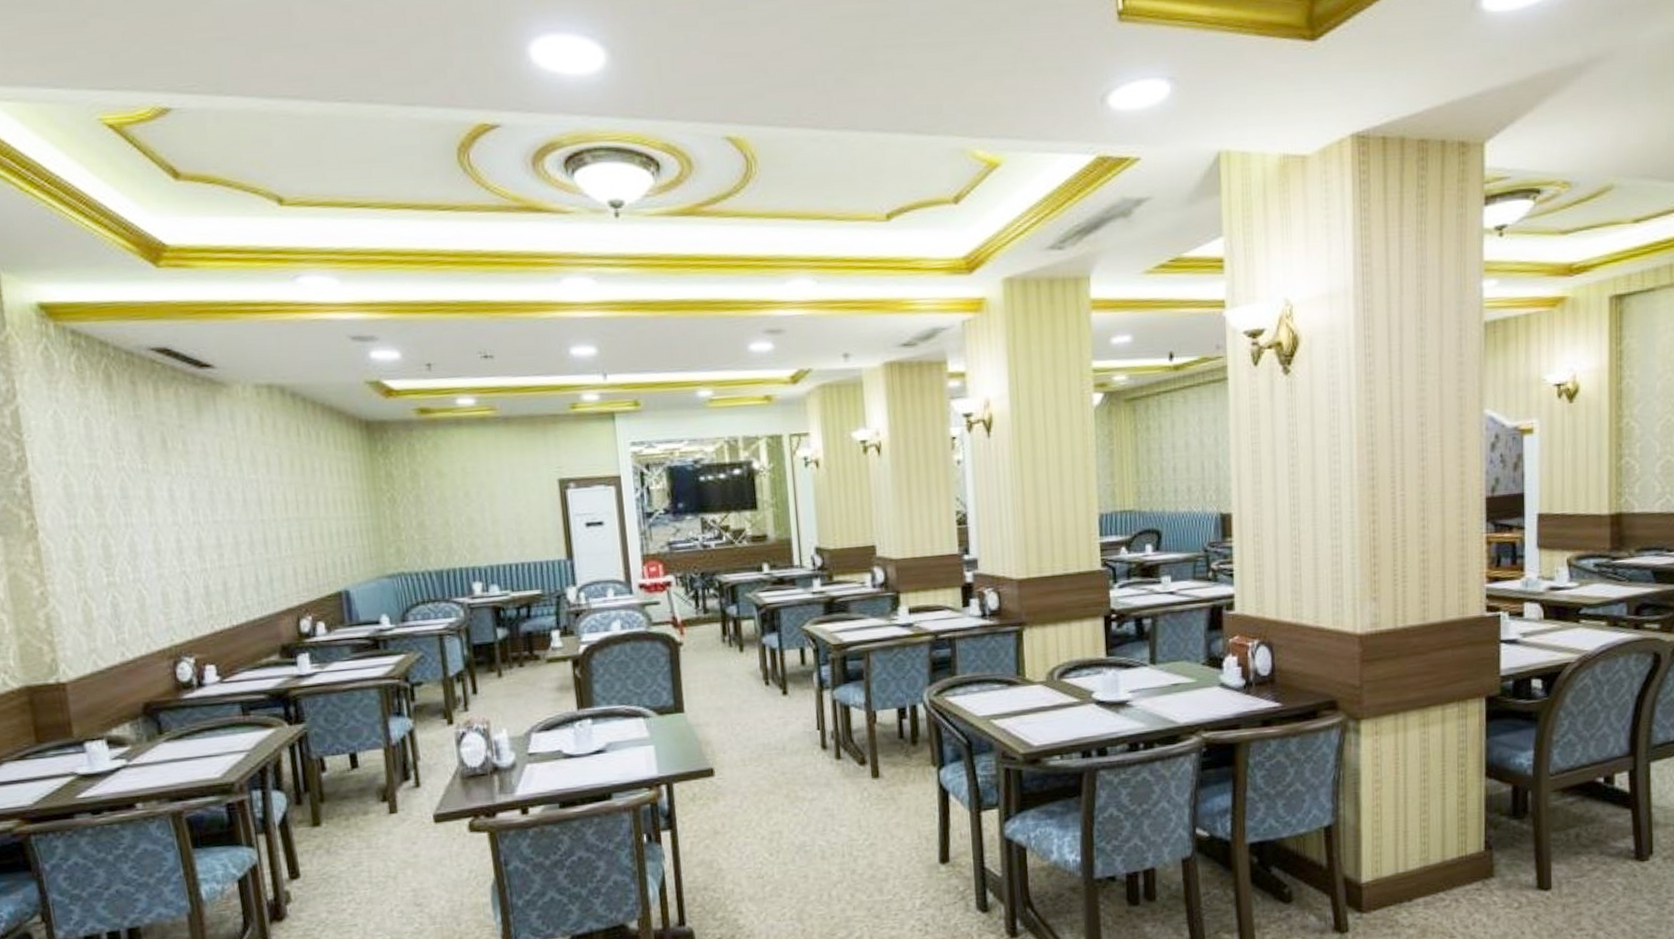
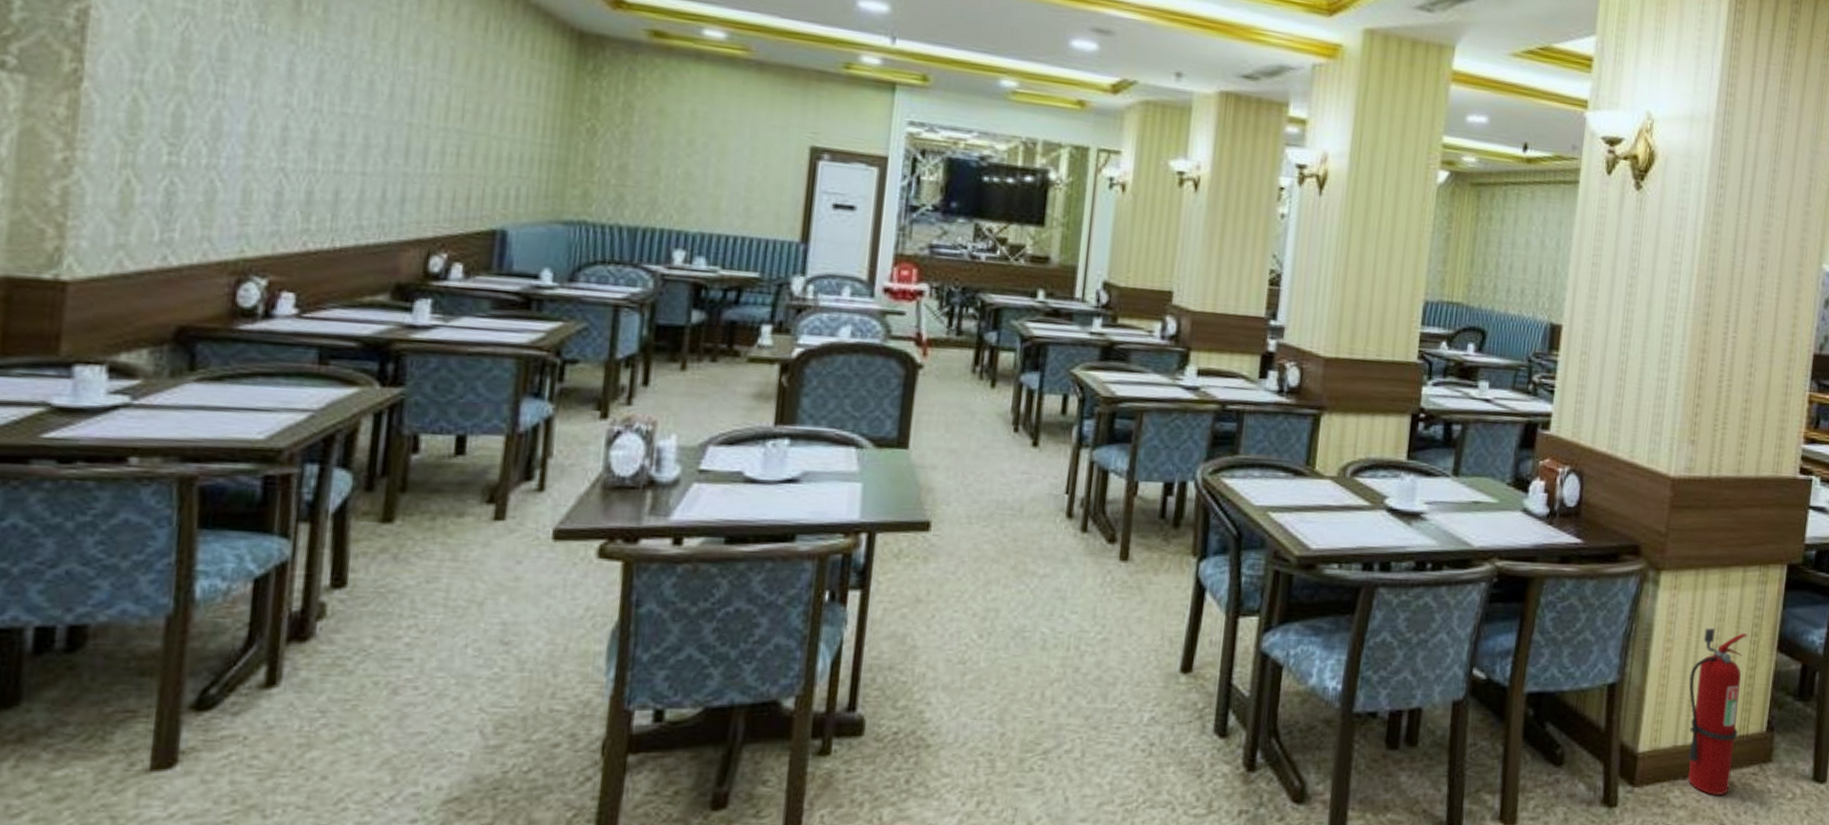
fire extinguisher: none [1401,765,1457,913] -> present [1687,628,1748,795]

